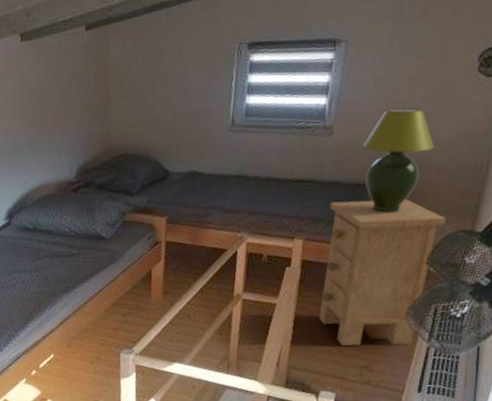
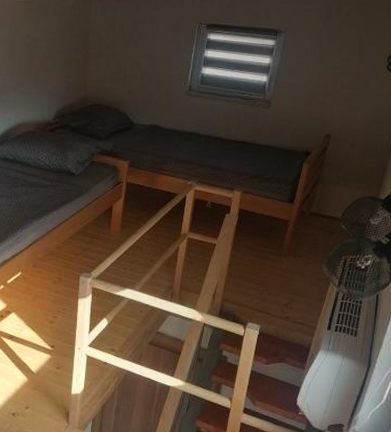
nightstand: present [318,199,447,346] -> none [250,163,357,289]
table lamp: present [362,107,434,214] -> none [294,90,350,177]

